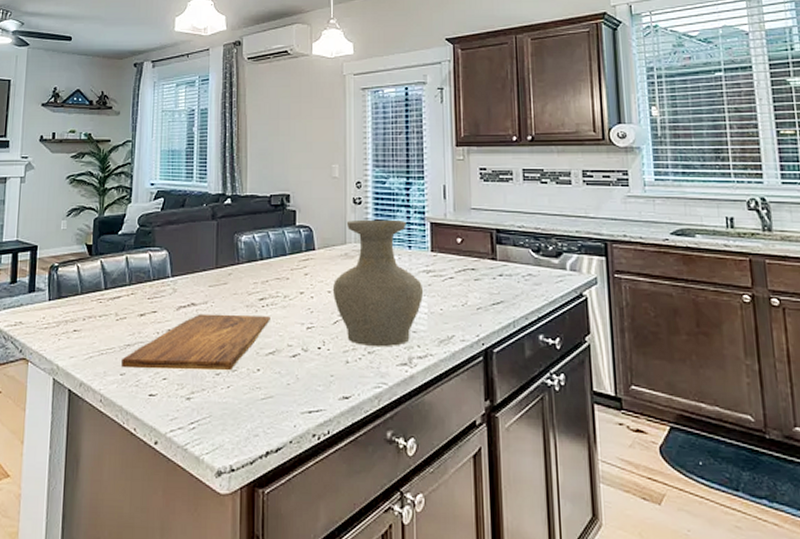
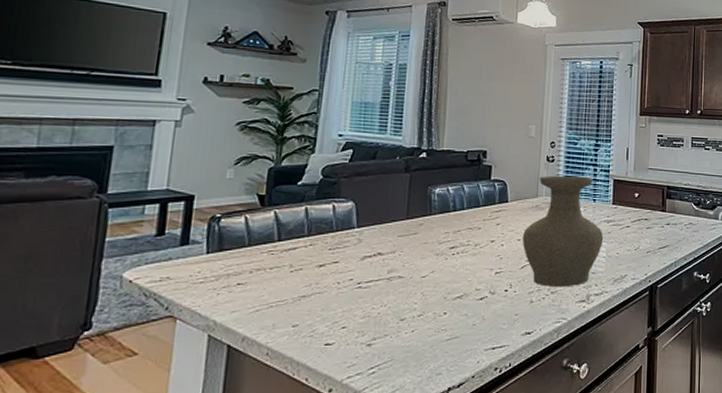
cutting board: present [121,313,270,371] -> none [294,262,460,320]

